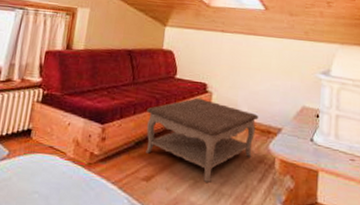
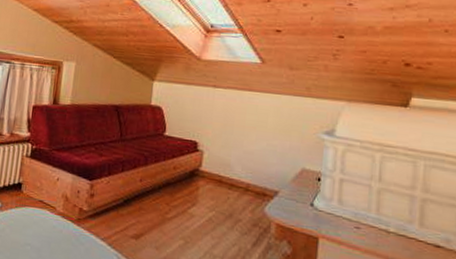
coffee table: present [146,97,259,184] -> none [134,156,253,245]

